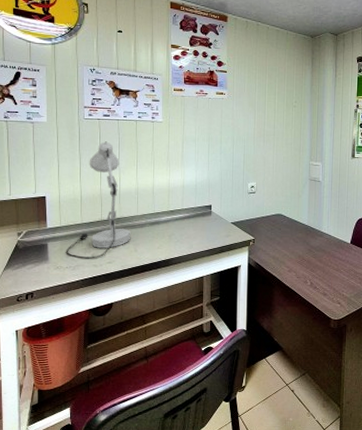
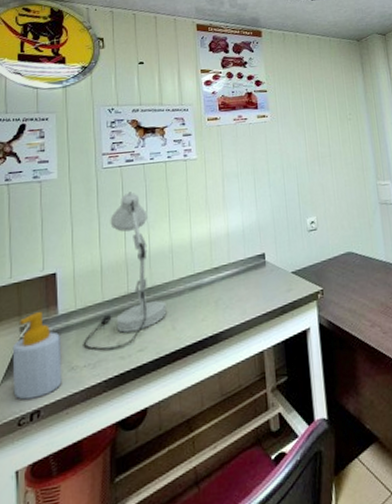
soap bottle: none [12,224,50,284] -> present [12,312,62,400]

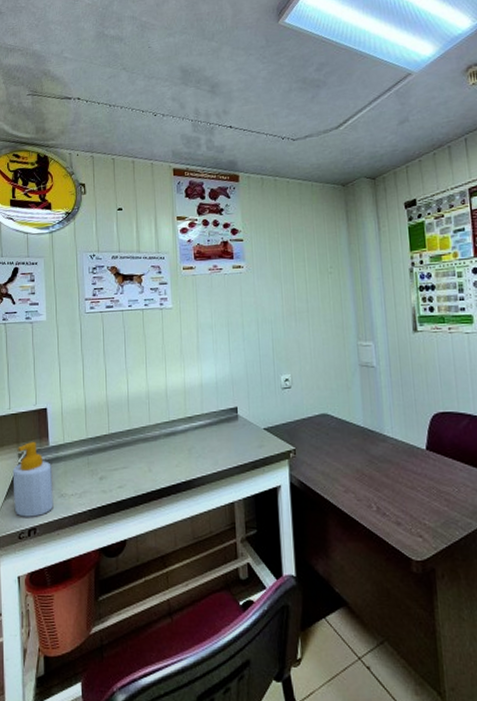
desk lamp: present [83,192,167,351] -> none [70,337,144,483]

